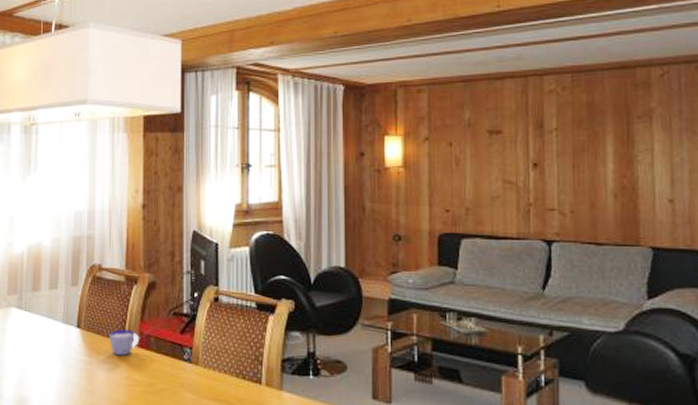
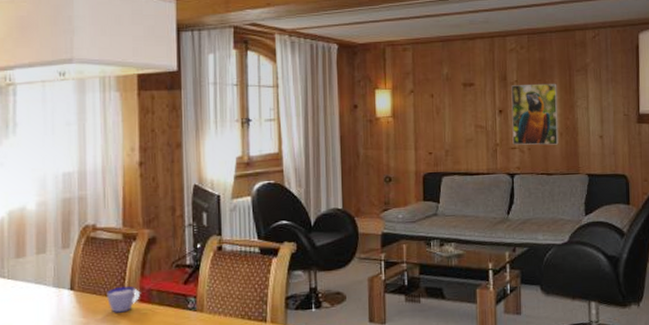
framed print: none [549,132,612,208] -> present [511,83,559,145]

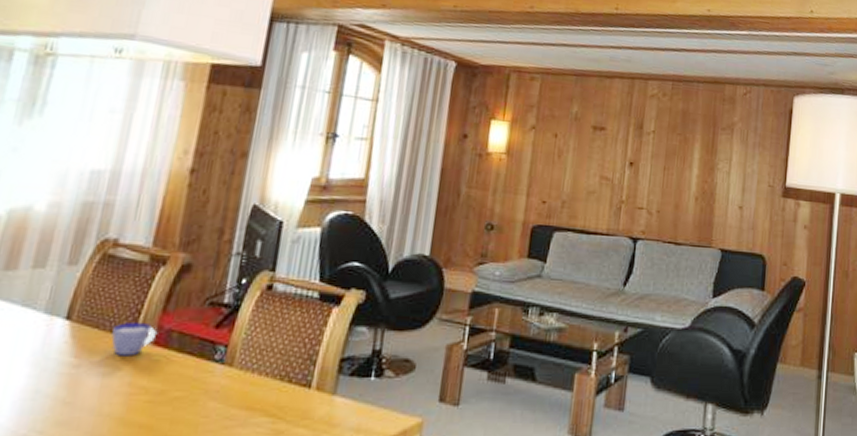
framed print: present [511,83,559,145] -> none [640,135,698,211]

